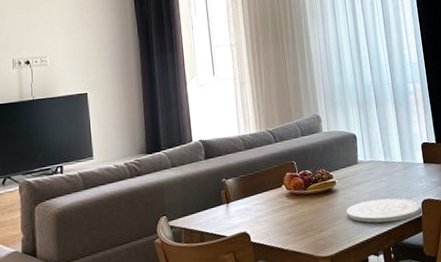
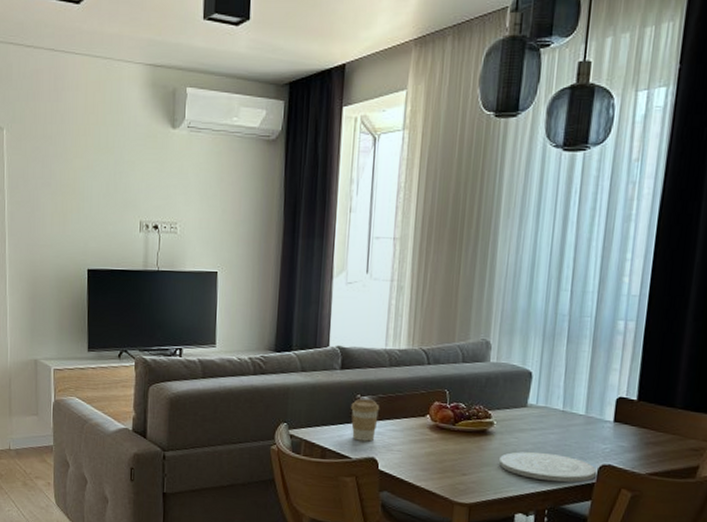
coffee cup: none [219,181,244,220] -> present [351,399,380,442]

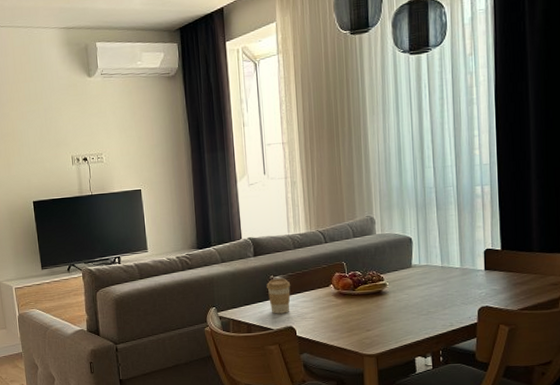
plate: present [499,452,596,483] -> none [396,303,477,327]

